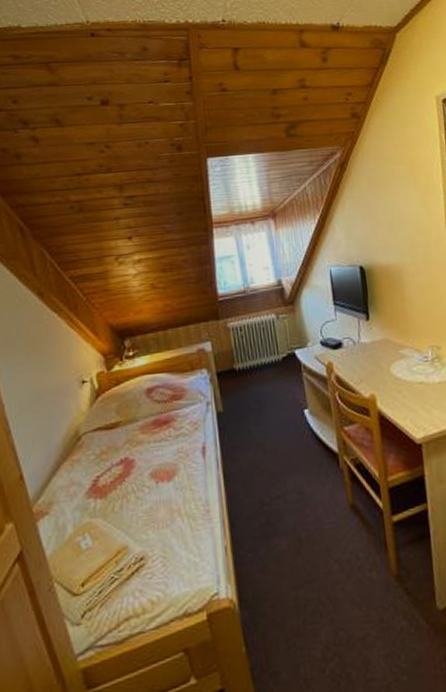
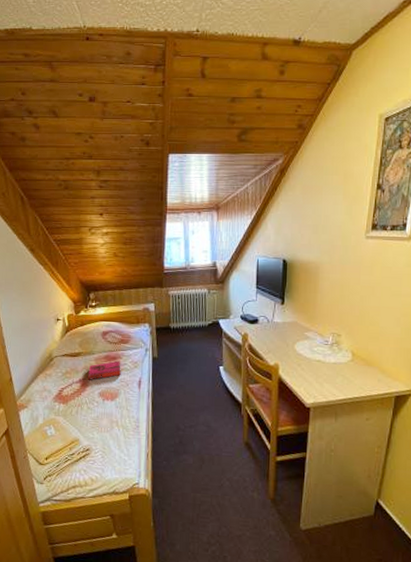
hardback book: none [132,424,177,459] -> present [88,360,121,380]

